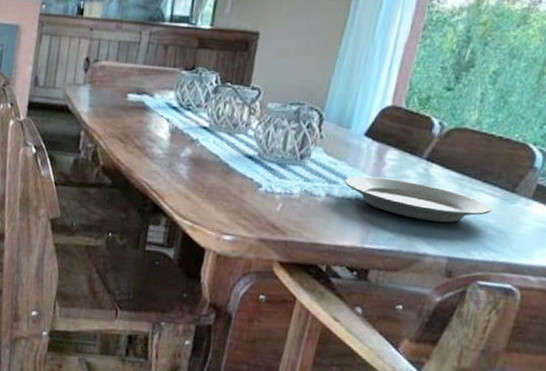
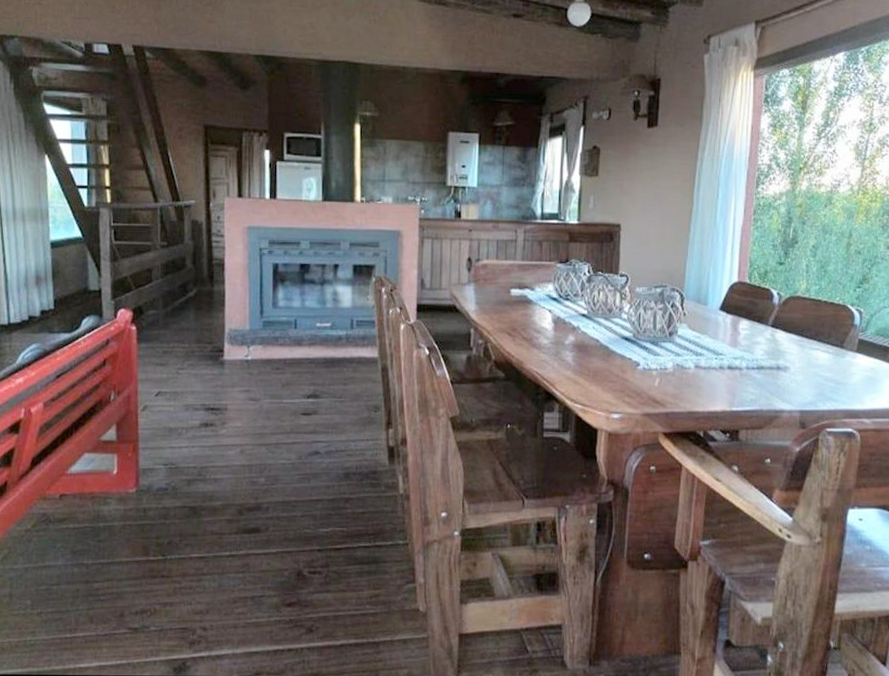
plate: present [344,175,492,223] -> none [708,346,828,380]

